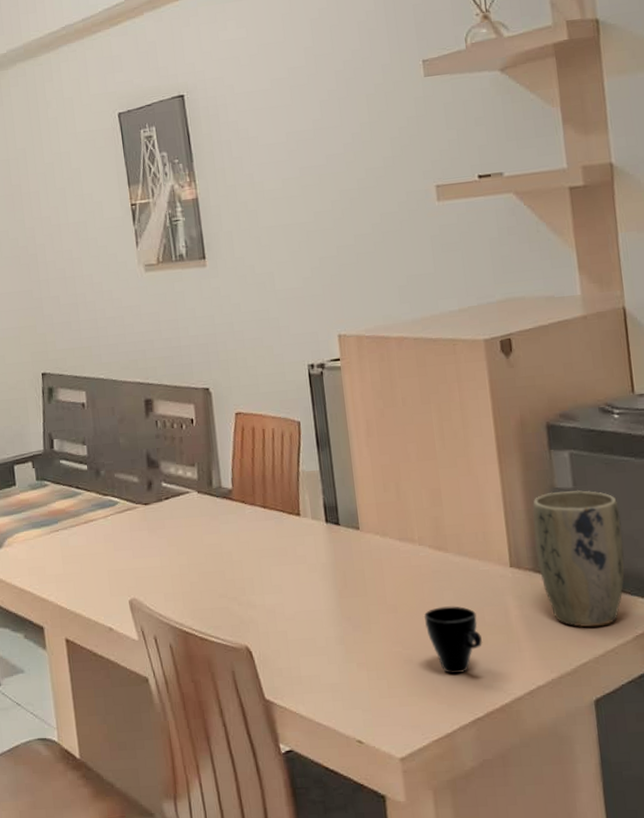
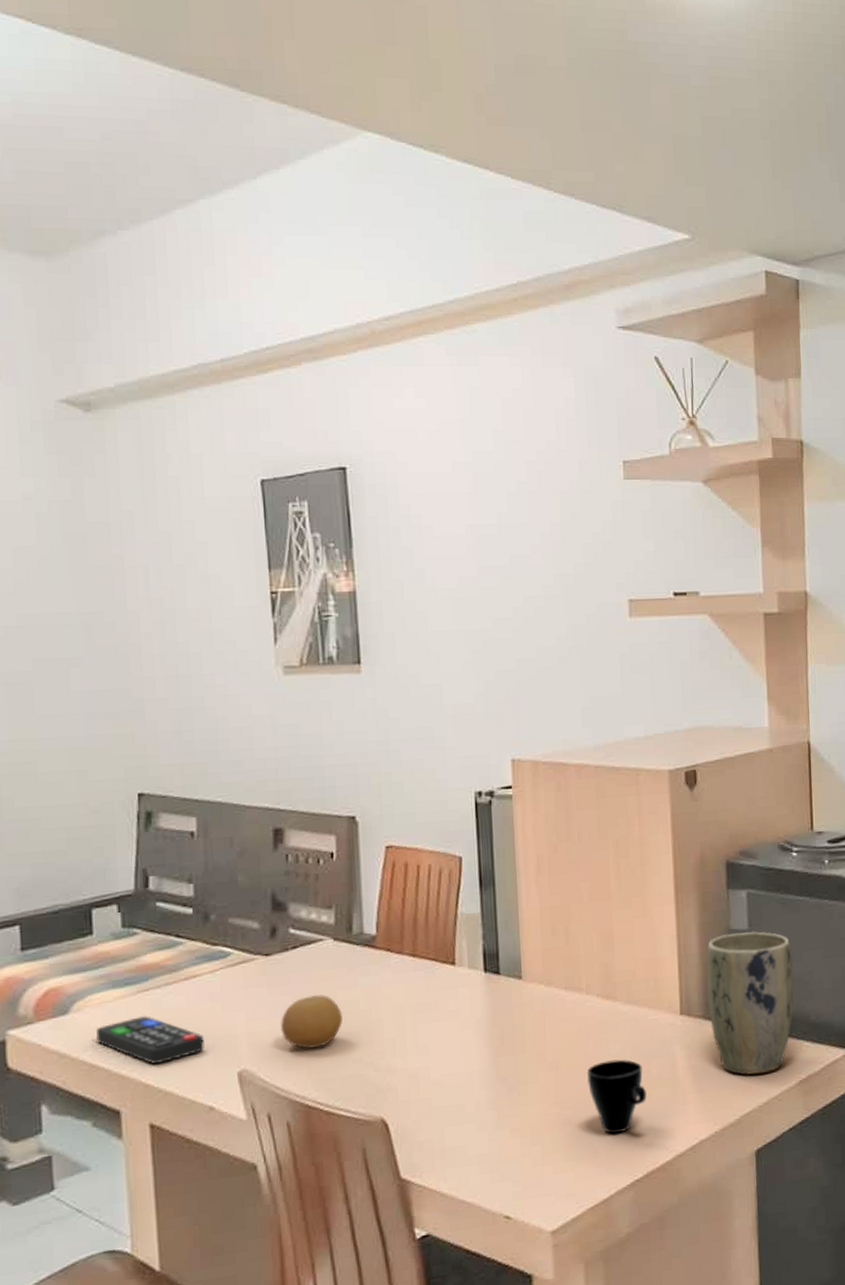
remote control: none [22,551,103,590] -> present [96,1016,205,1064]
fruit: none [159,538,209,584] -> present [280,994,343,1049]

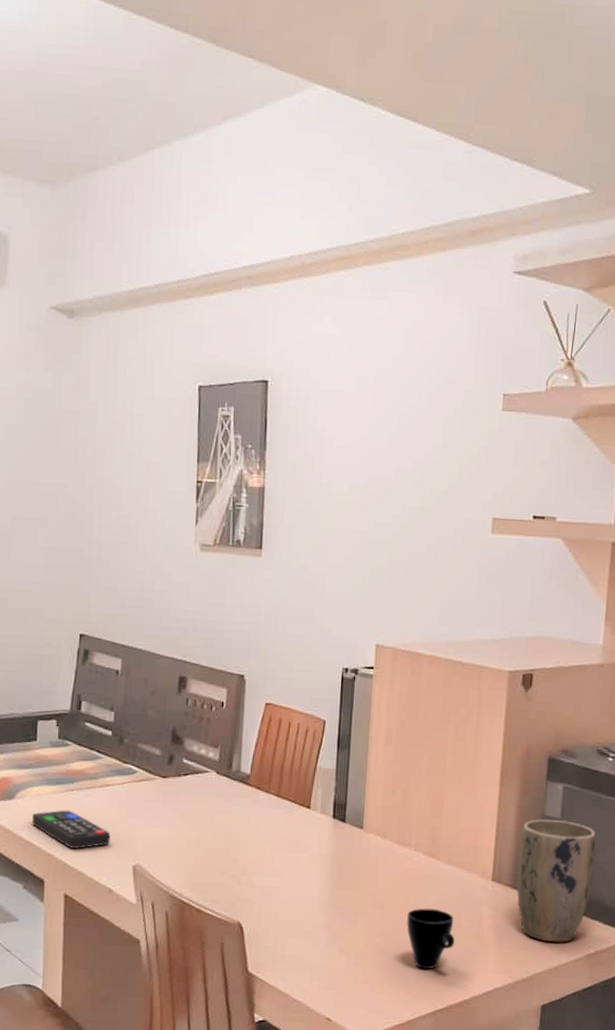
fruit: present [280,994,343,1049] -> none [168,814,217,857]

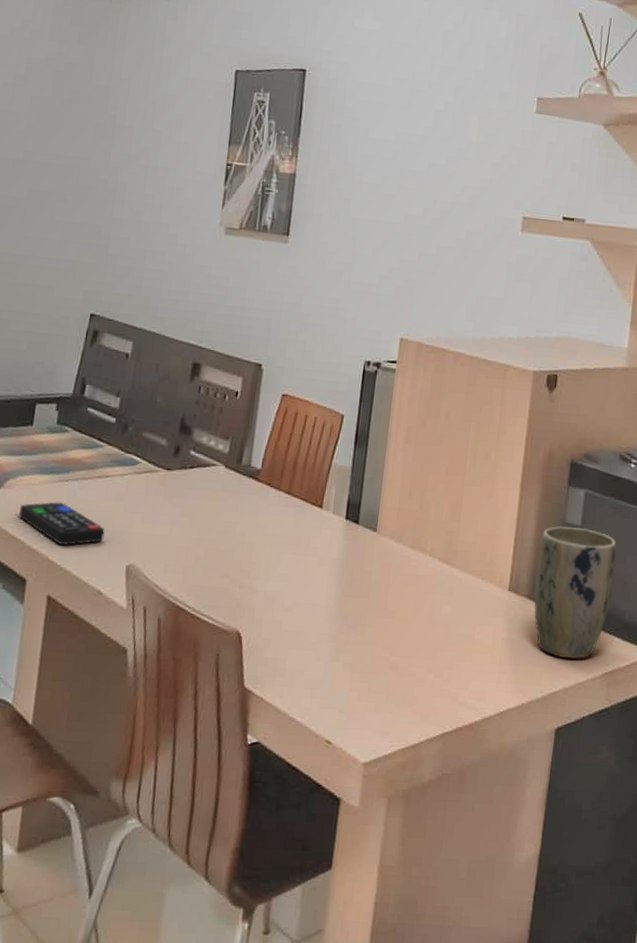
cup: present [406,908,455,970] -> none [417,619,468,687]

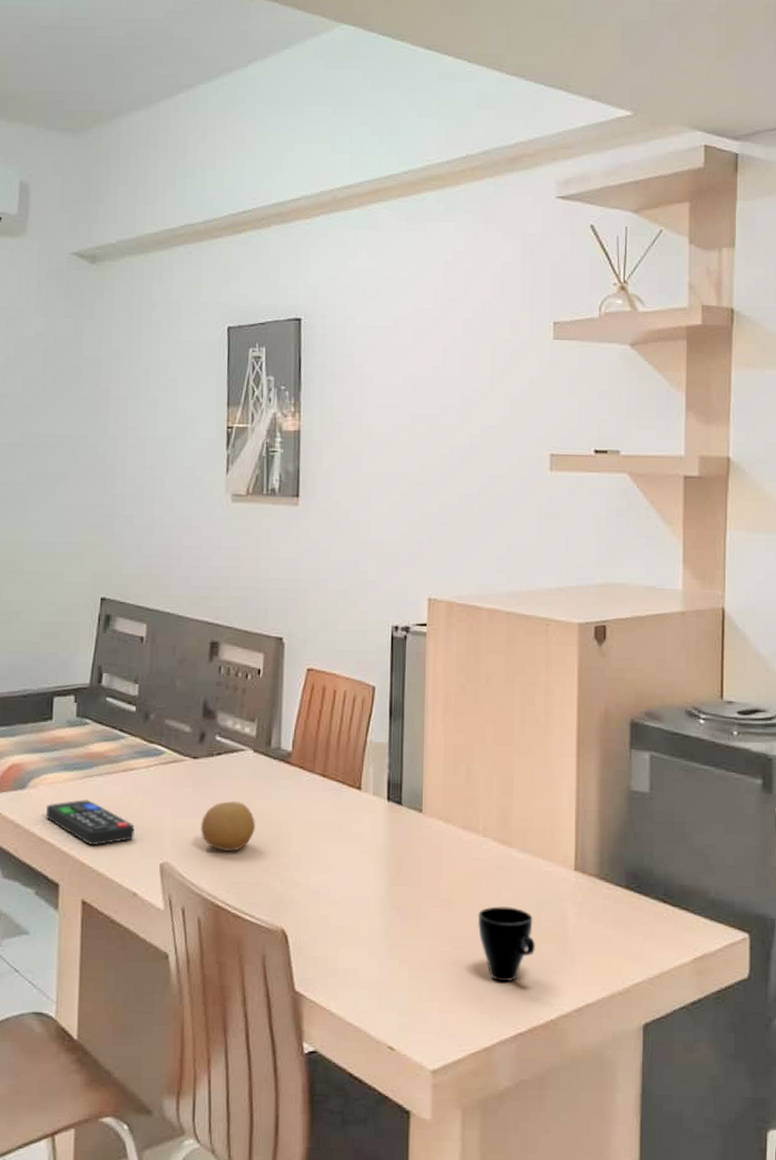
fruit: none [167,511,221,558] -> present [200,800,255,852]
cup: none [417,619,468,687] -> present [477,906,535,982]
plant pot: present [533,526,617,659] -> none [603,795,693,945]

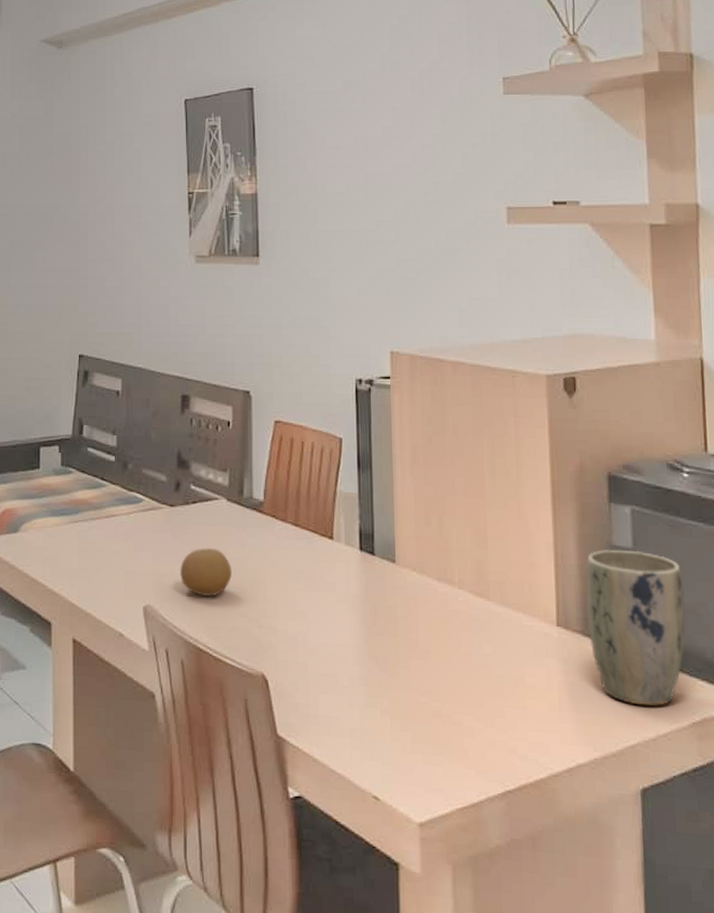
remote control: present [46,800,135,845] -> none [38,543,118,587]
cup: present [477,906,535,982] -> none [457,659,520,738]
plant pot: none [603,795,693,945] -> present [585,550,685,707]

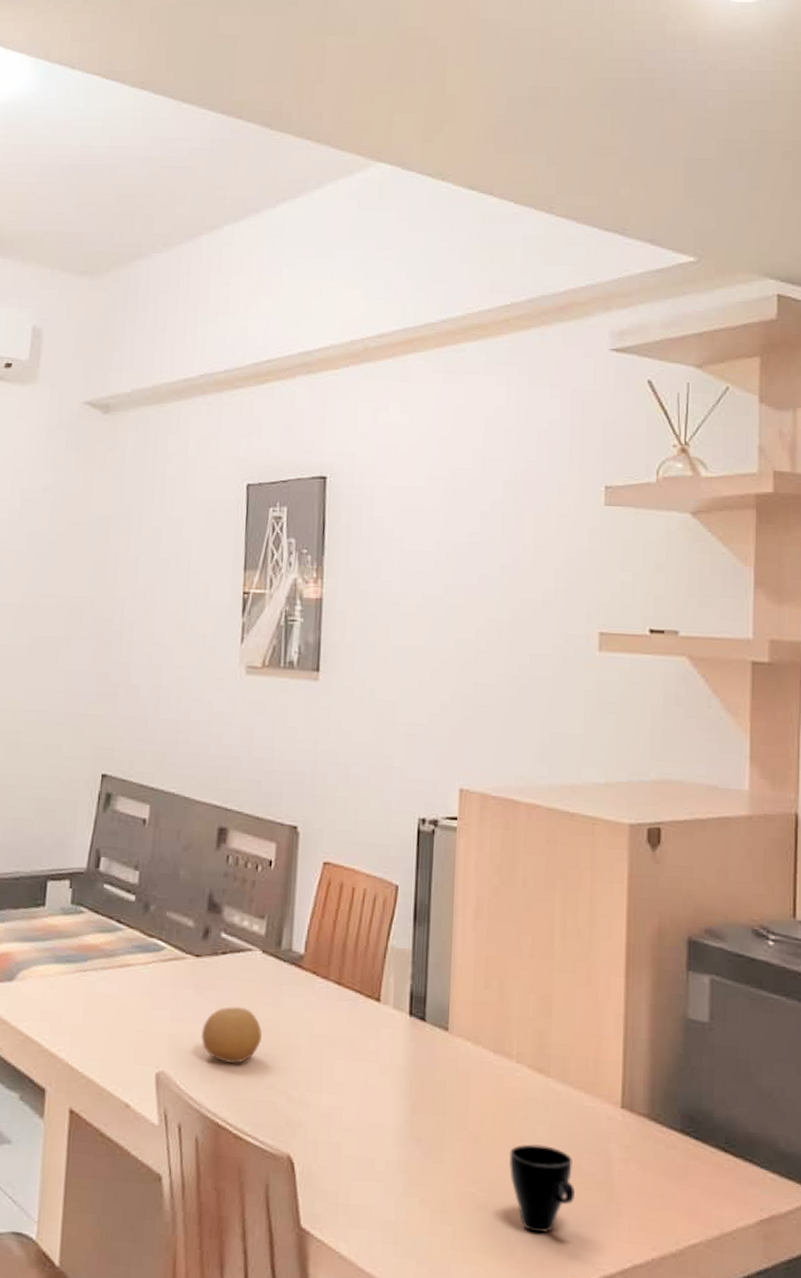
cup: none [457,659,520,738] -> present [509,1144,575,1234]
plant pot: present [585,550,685,707] -> none [654,1023,760,1201]

